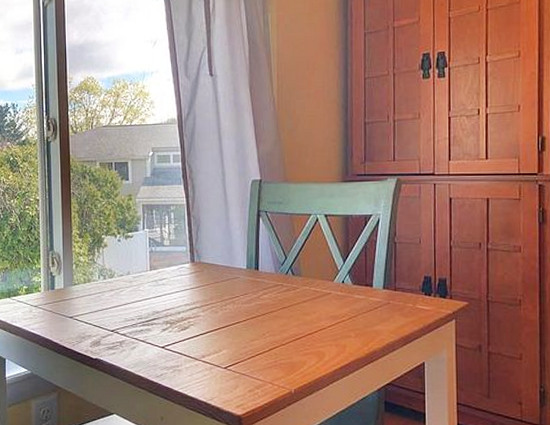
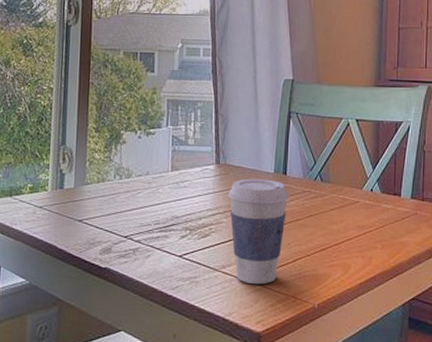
coffee cup: none [203,275,263,372] -> present [228,178,290,285]

